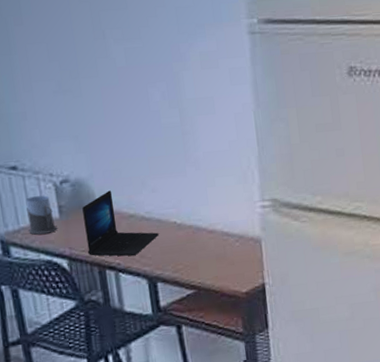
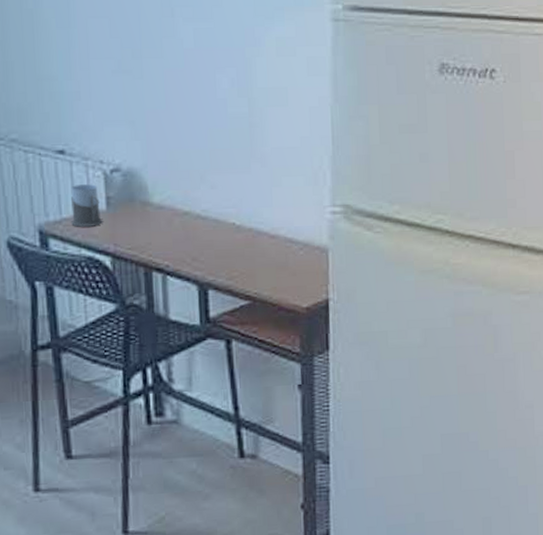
laptop: present [82,190,159,257] -> none [132,183,215,258]

